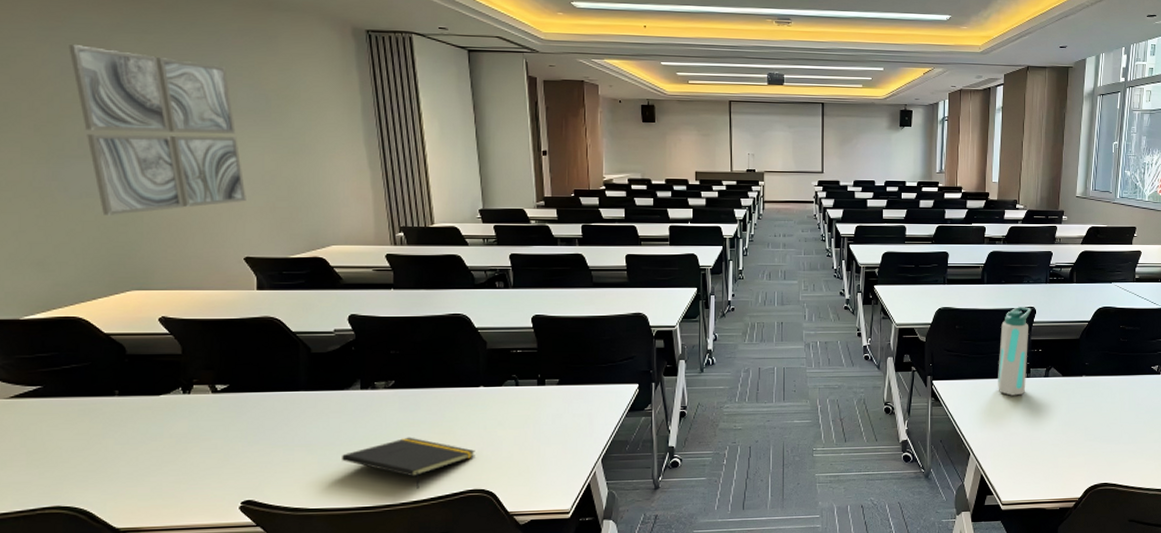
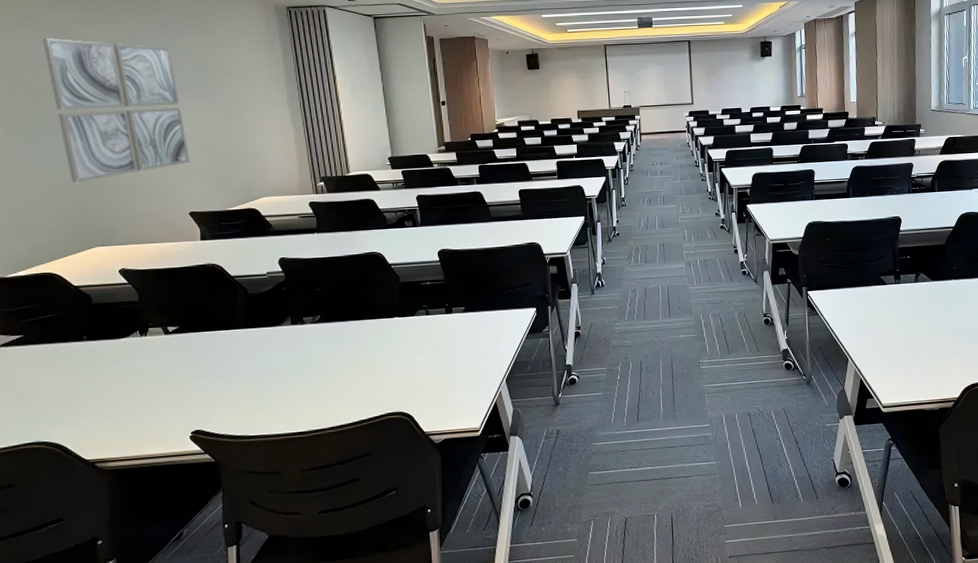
notepad: present [342,437,475,489] -> none [277,366,393,414]
water bottle: present [998,306,1032,396] -> none [869,216,898,302]

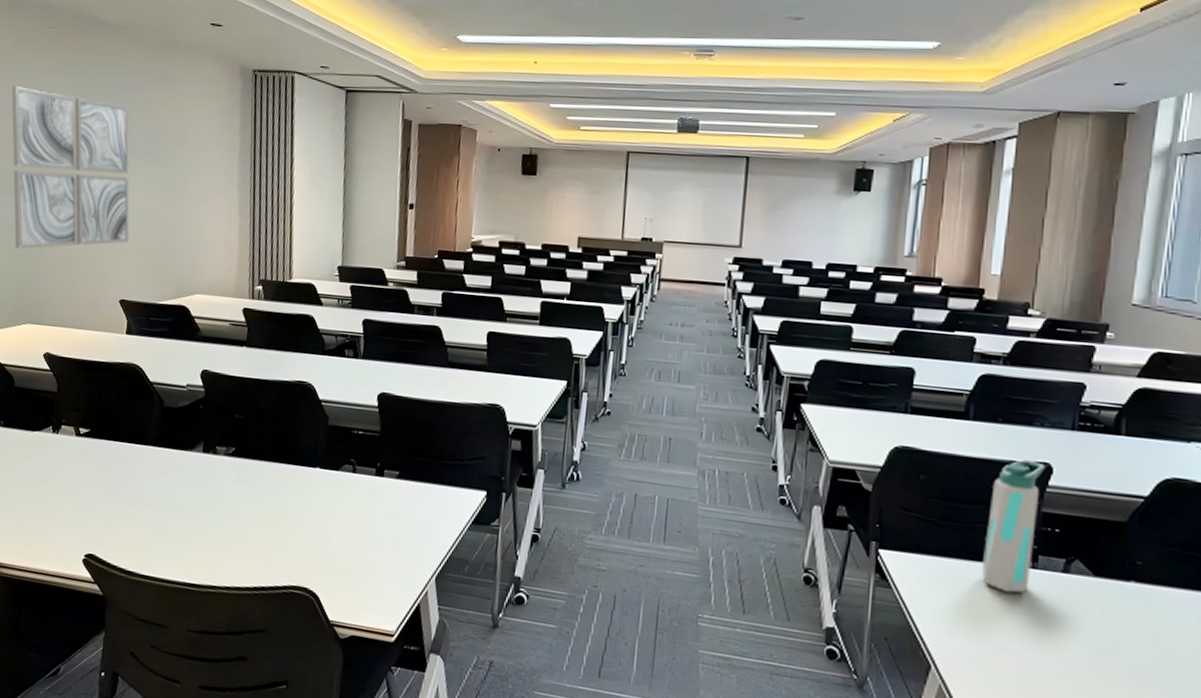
water bottle: none [869,216,898,302] -> present [982,458,1046,593]

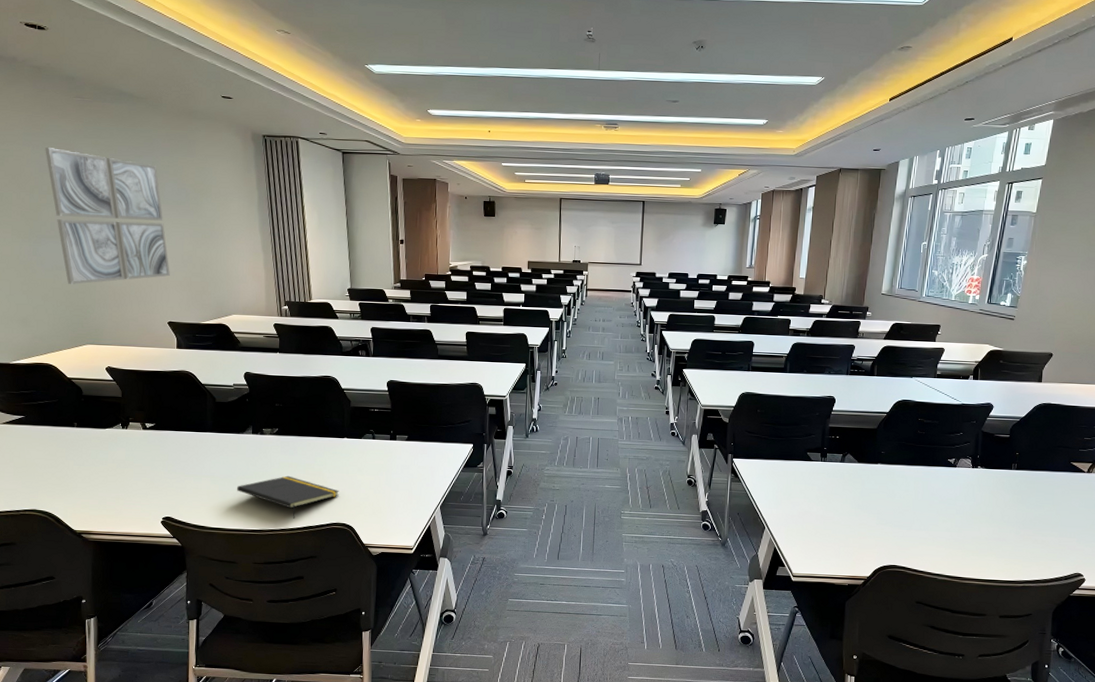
notepad: none [177,512,304,574] -> present [237,475,339,519]
water bottle: present [982,458,1046,593] -> none [794,394,831,478]

